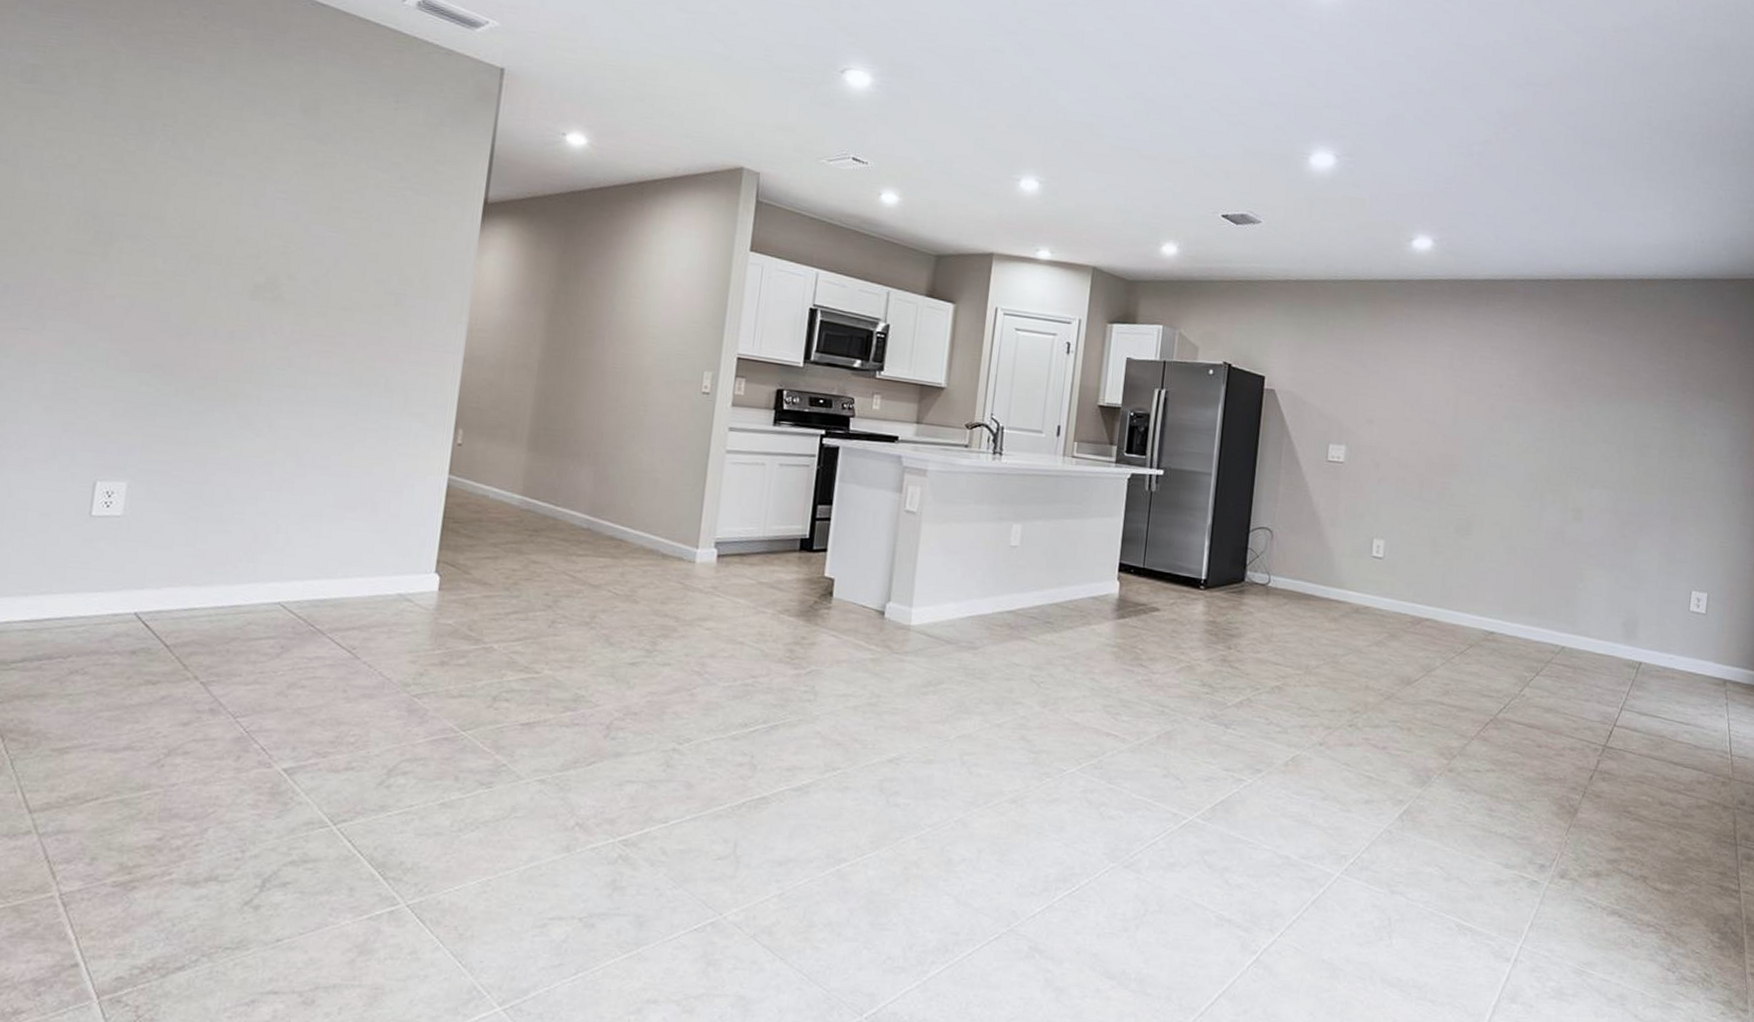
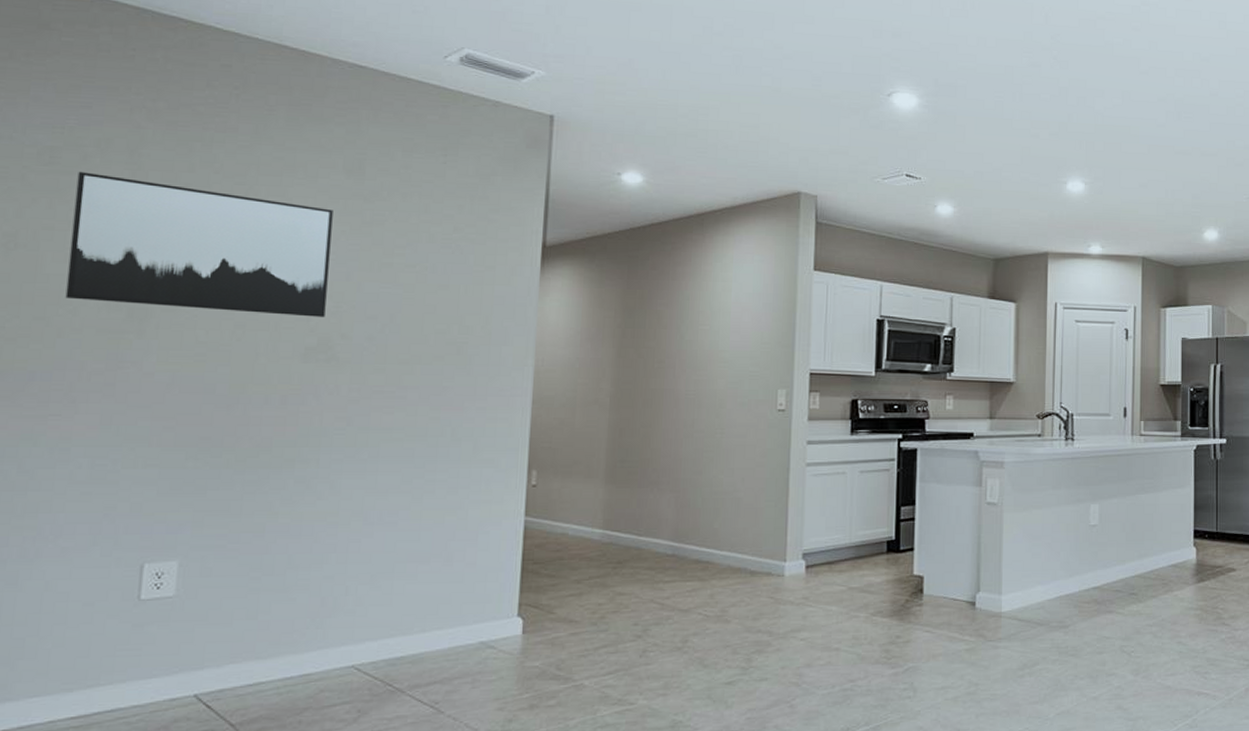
wall art: none [39,91,288,257] -> present [65,171,333,318]

